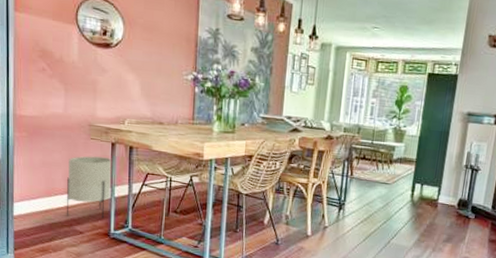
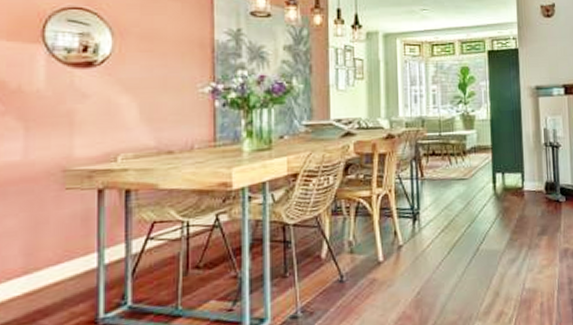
planter: present [66,156,112,219] -> none [25,210,101,308]

